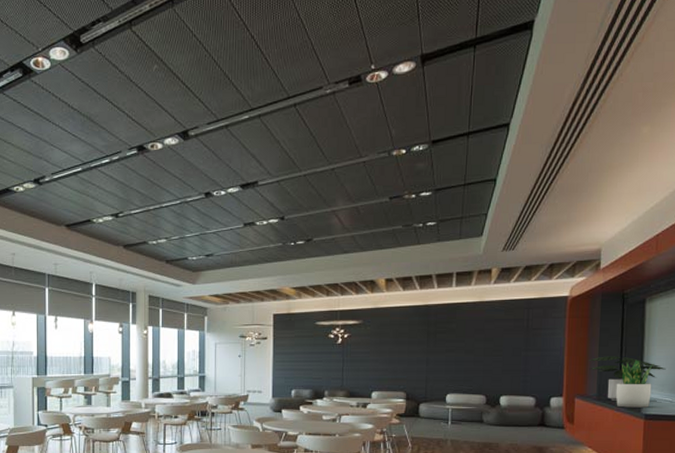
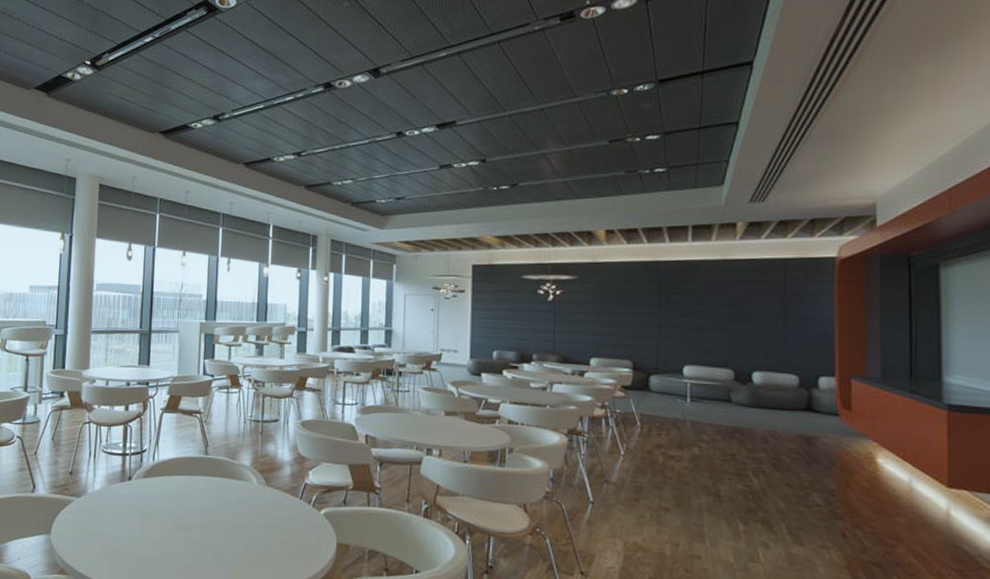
potted plant: present [588,356,666,401] -> none [867,330,973,385]
planter: present [615,359,653,408] -> none [906,336,955,396]

